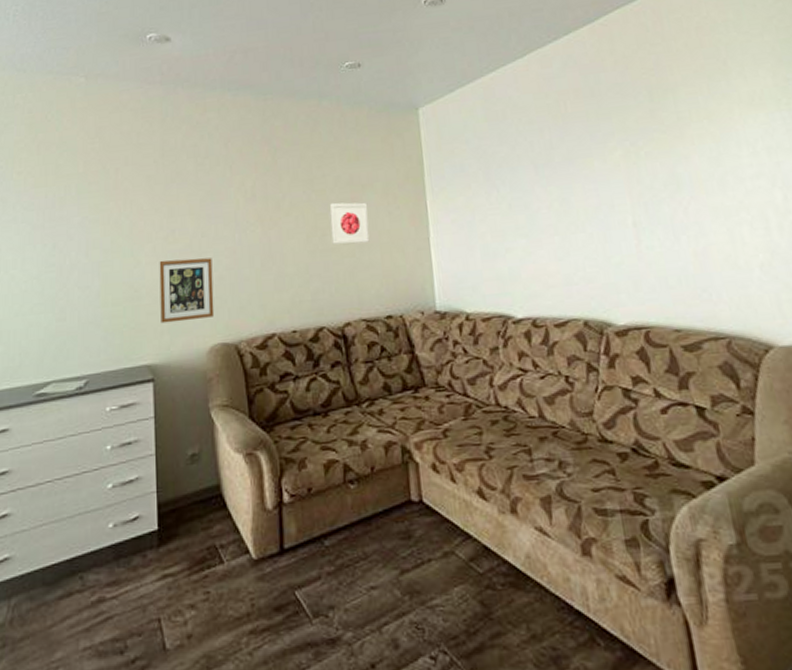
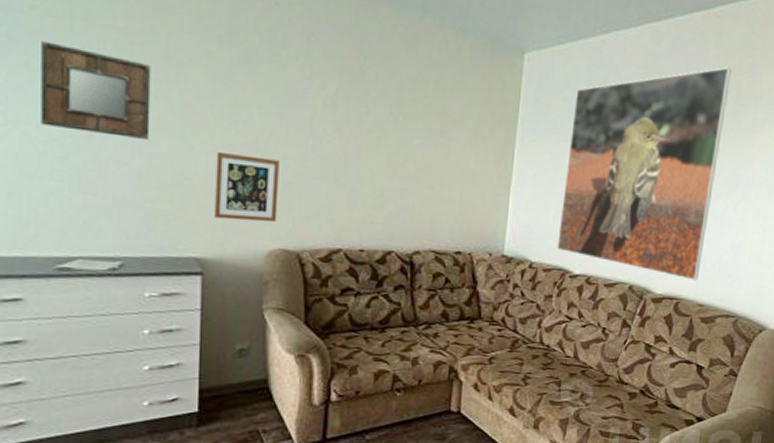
home mirror: none [24,197,105,268] -> present [41,41,151,139]
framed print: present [329,202,370,245] -> none [413,130,456,178]
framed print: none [476,69,665,303] -> present [557,67,732,281]

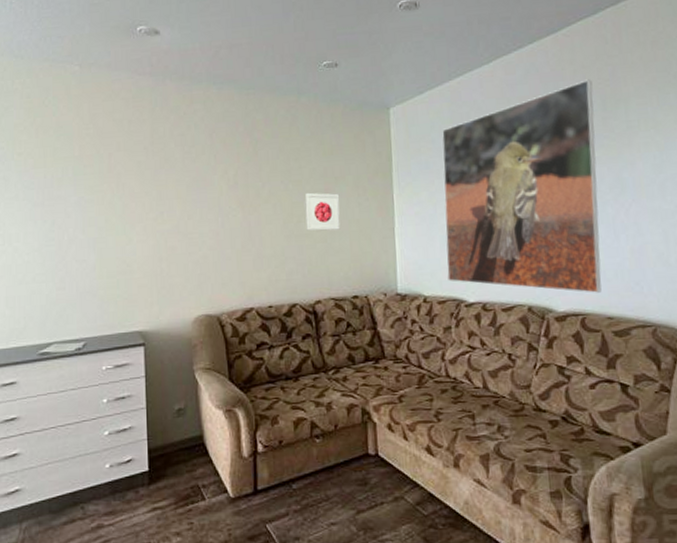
home mirror: present [41,41,151,139] -> none [25,177,100,241]
picture frame: present [214,151,280,222] -> none [149,238,199,295]
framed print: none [413,130,456,178] -> present [304,192,340,231]

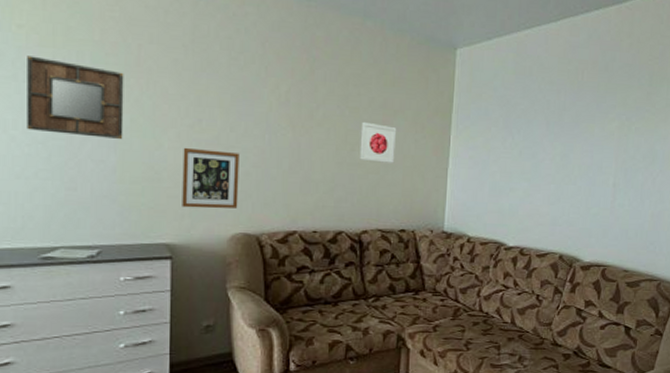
home mirror: none [25,177,100,241] -> present [27,55,124,139]
picture frame: none [149,238,199,295] -> present [182,147,240,209]
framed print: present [442,79,602,293] -> none [492,54,644,248]

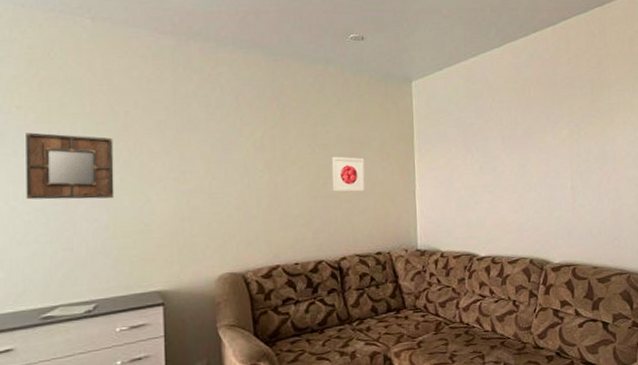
picture frame: present [182,147,240,209] -> none [169,198,223,255]

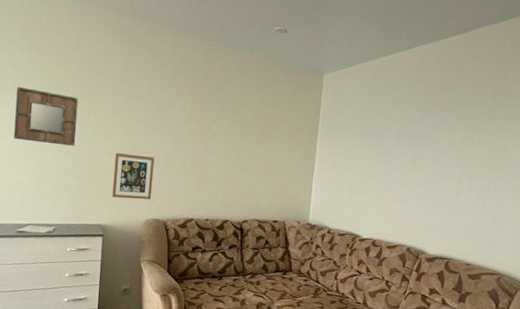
picture frame: none [169,198,223,255] -> present [112,152,155,199]
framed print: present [331,156,365,192] -> none [243,133,274,167]

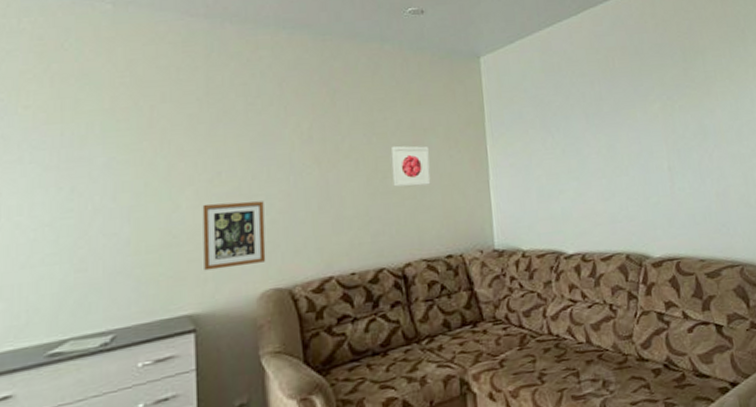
home mirror: present [14,87,79,146] -> none [32,135,137,214]
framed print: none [243,133,274,167] -> present [390,146,431,187]

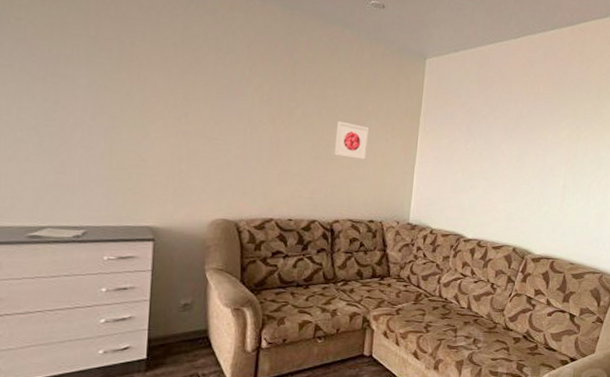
picture frame: present [202,201,266,271] -> none [166,137,223,196]

